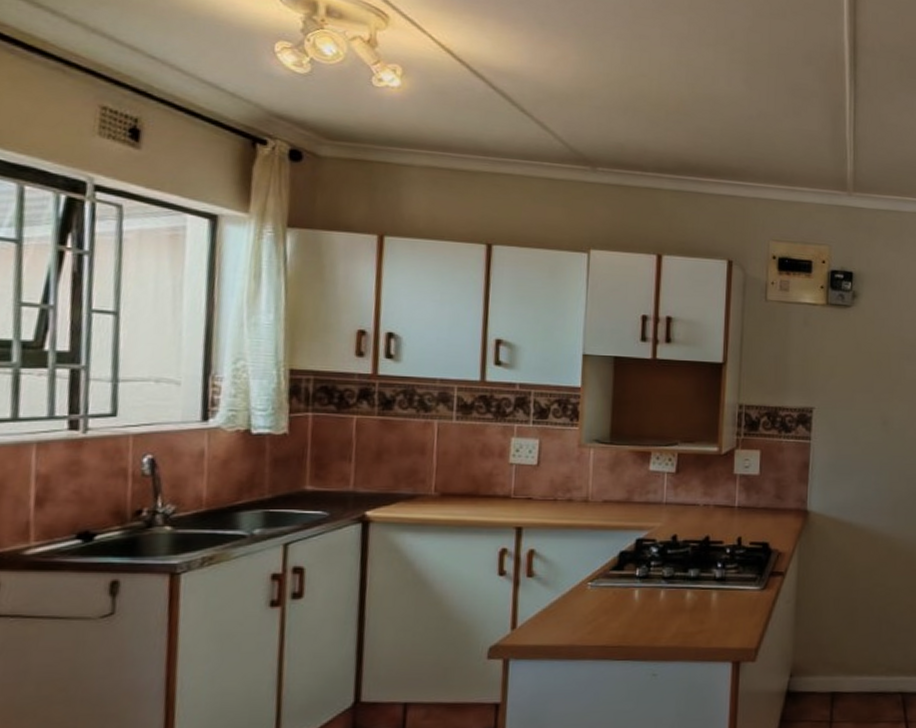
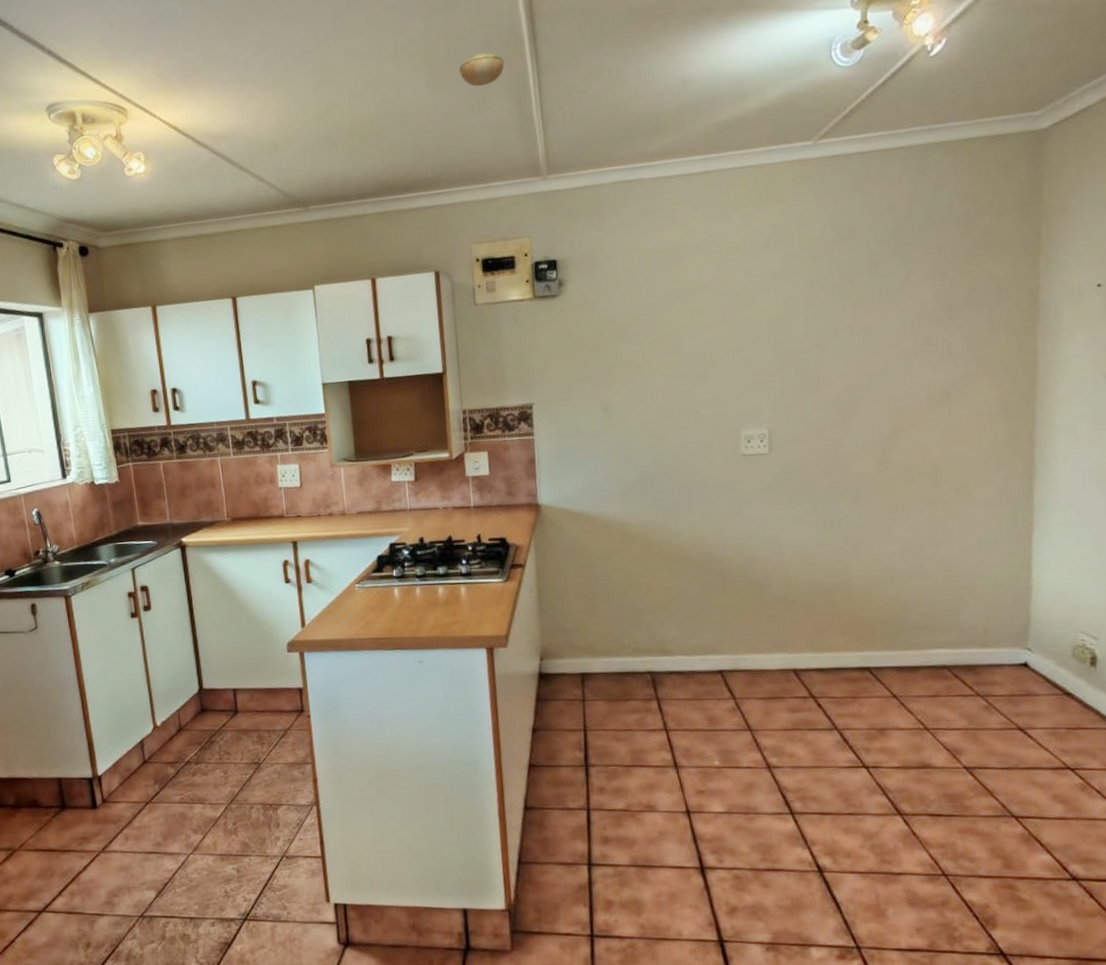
smoke detector: none [779,65,824,96] -> present [459,52,505,87]

